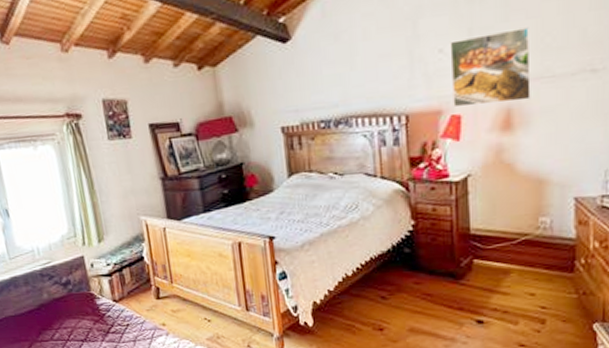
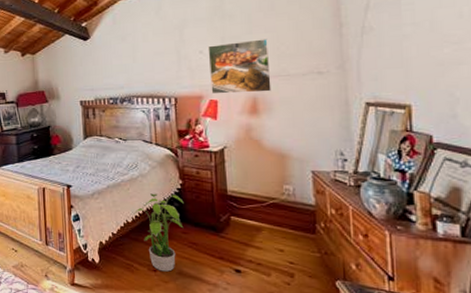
potted plant: none [354,237,417,330] -> present [133,193,184,272]

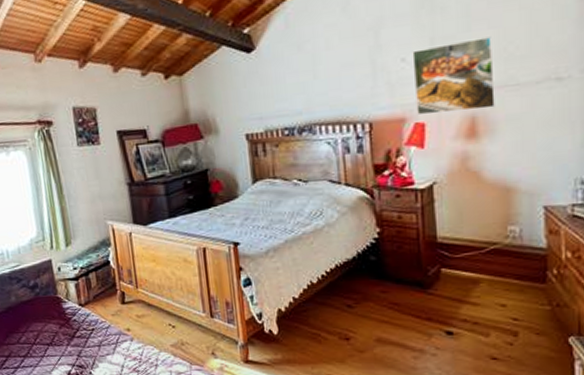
potted plant: present [133,193,184,272] -> none [319,245,383,340]

